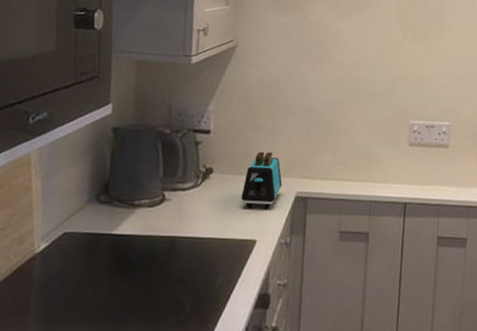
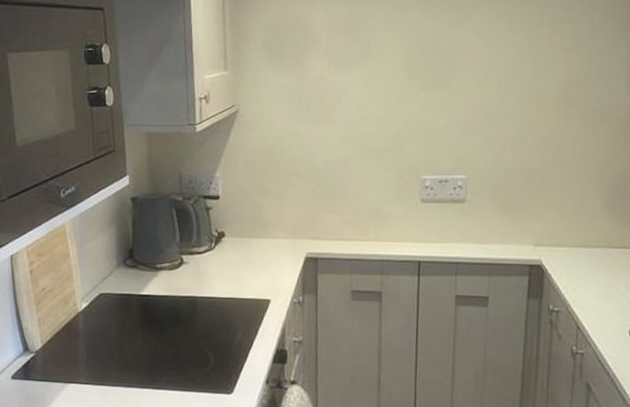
toaster: present [241,151,282,208] -> none [253,214,292,270]

